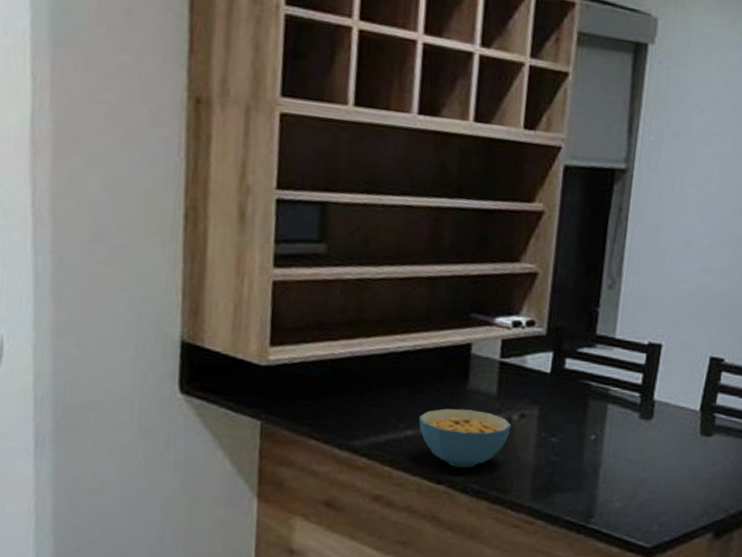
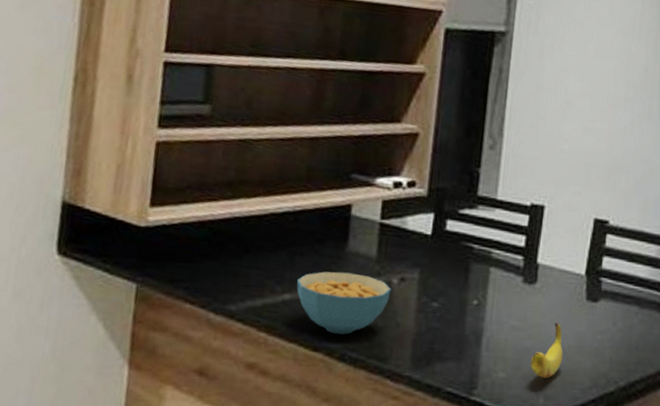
banana: none [645,456,677,507] -> present [530,322,563,378]

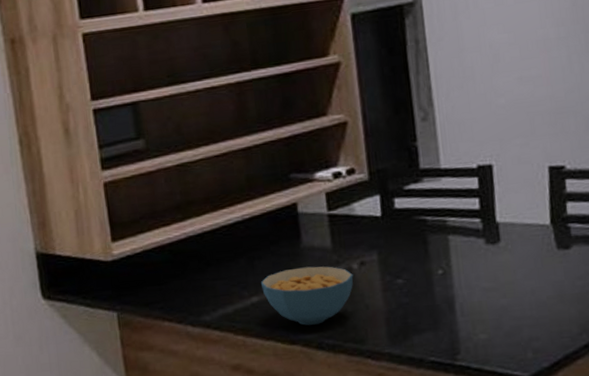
banana: present [530,322,563,378] -> none [510,276,544,333]

